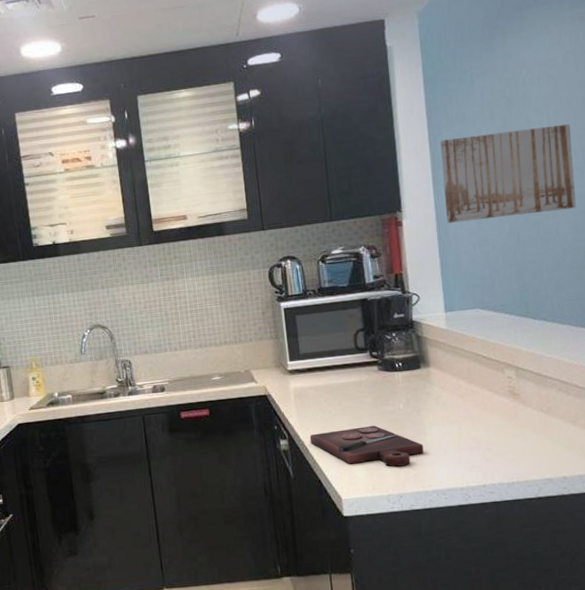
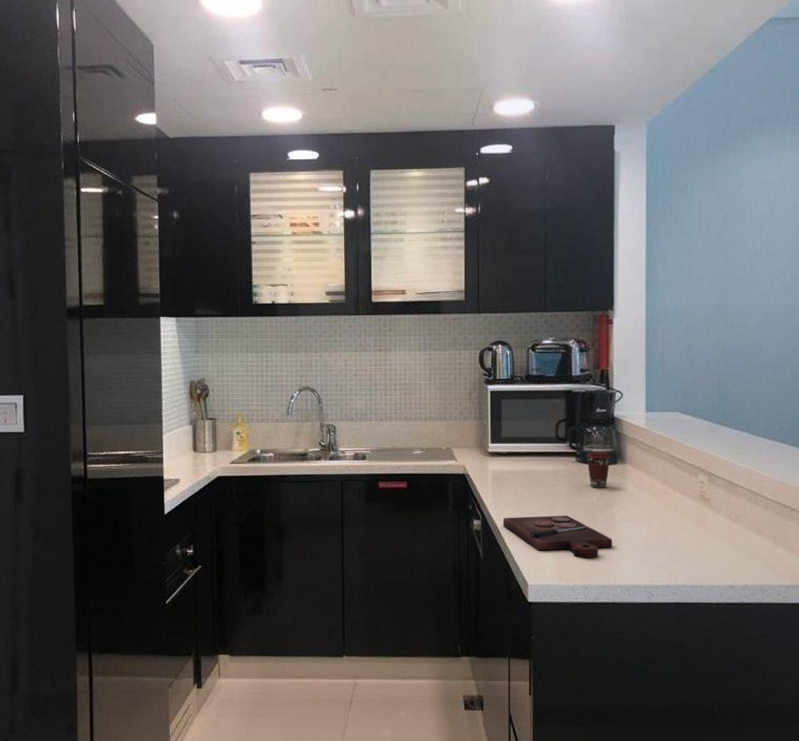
coffee cup: none [388,357,414,395] -> present [586,451,611,488]
wall art: present [440,123,576,223] -> none [656,244,781,327]

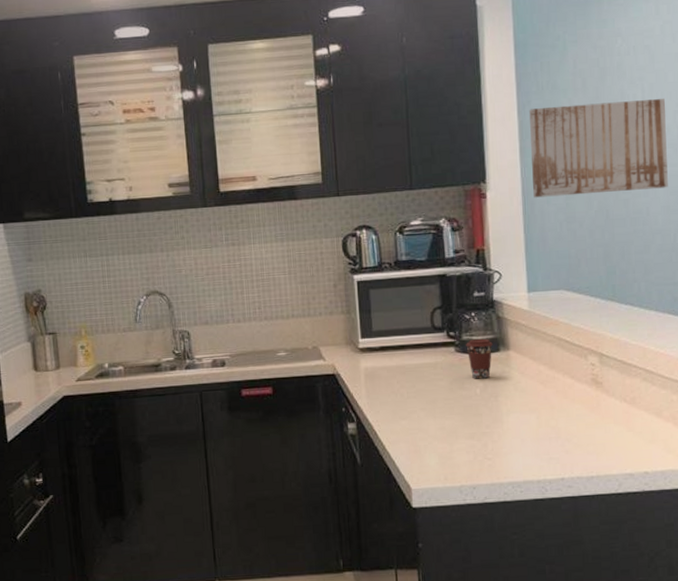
cutting board: present [502,515,612,558] -> none [379,411,500,456]
wall art: none [656,244,781,327] -> present [529,98,668,198]

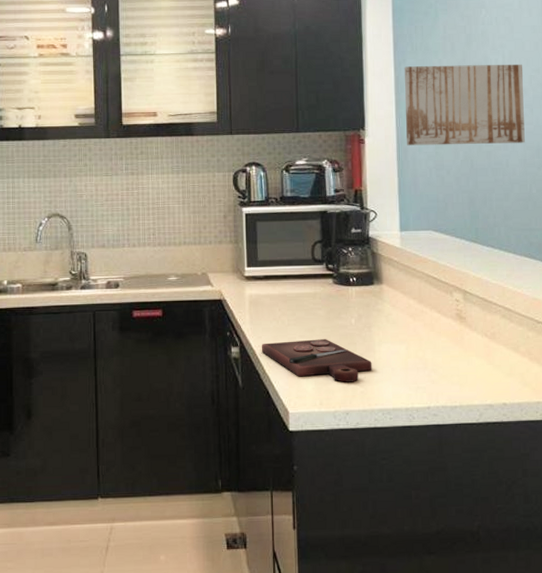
cutting board: none [379,411,500,456] -> present [261,339,372,382]
coffee cup: present [466,338,493,379] -> none [343,272,368,310]

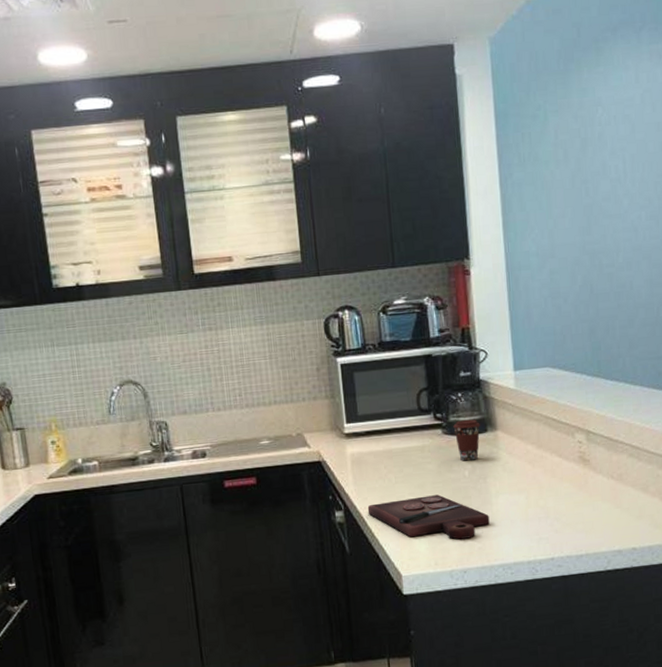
coffee cup: none [343,272,368,310] -> present [453,419,480,461]
wall art: present [405,64,525,146] -> none [512,169,651,274]

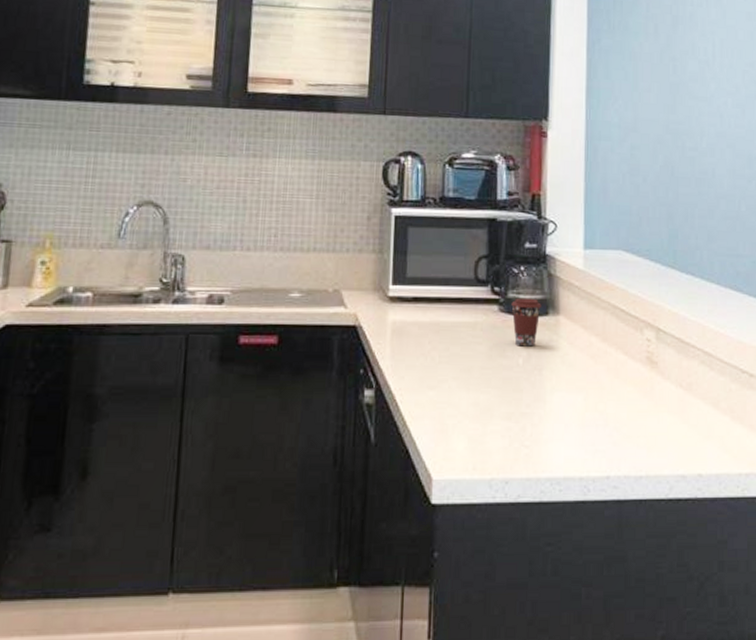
cutting board: present [367,494,490,540] -> none [402,383,541,441]

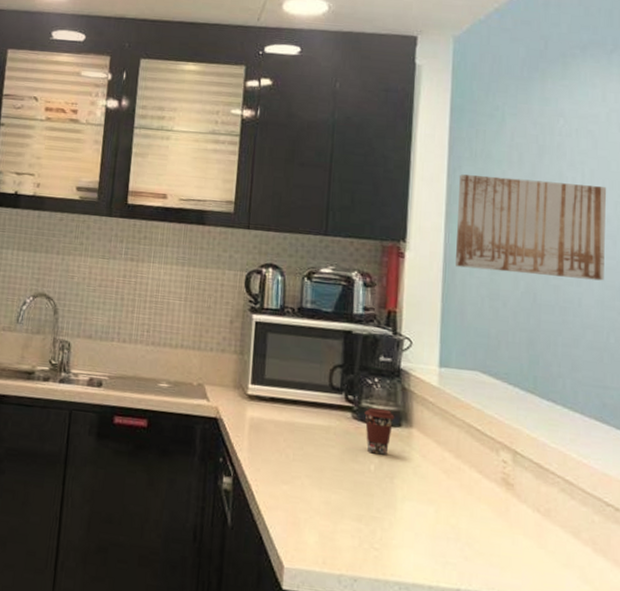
wall art: none [597,47,735,150] -> present [456,174,606,281]

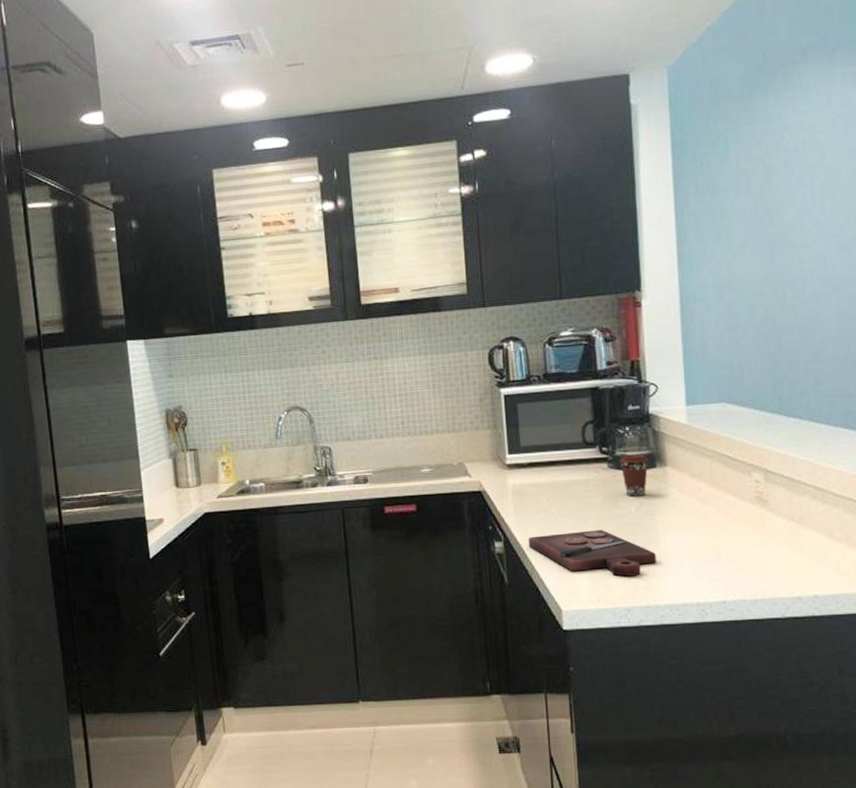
cutting board: none [258,478,391,542] -> present [528,530,657,577]
wall art: present [456,174,606,281] -> none [688,196,841,306]

